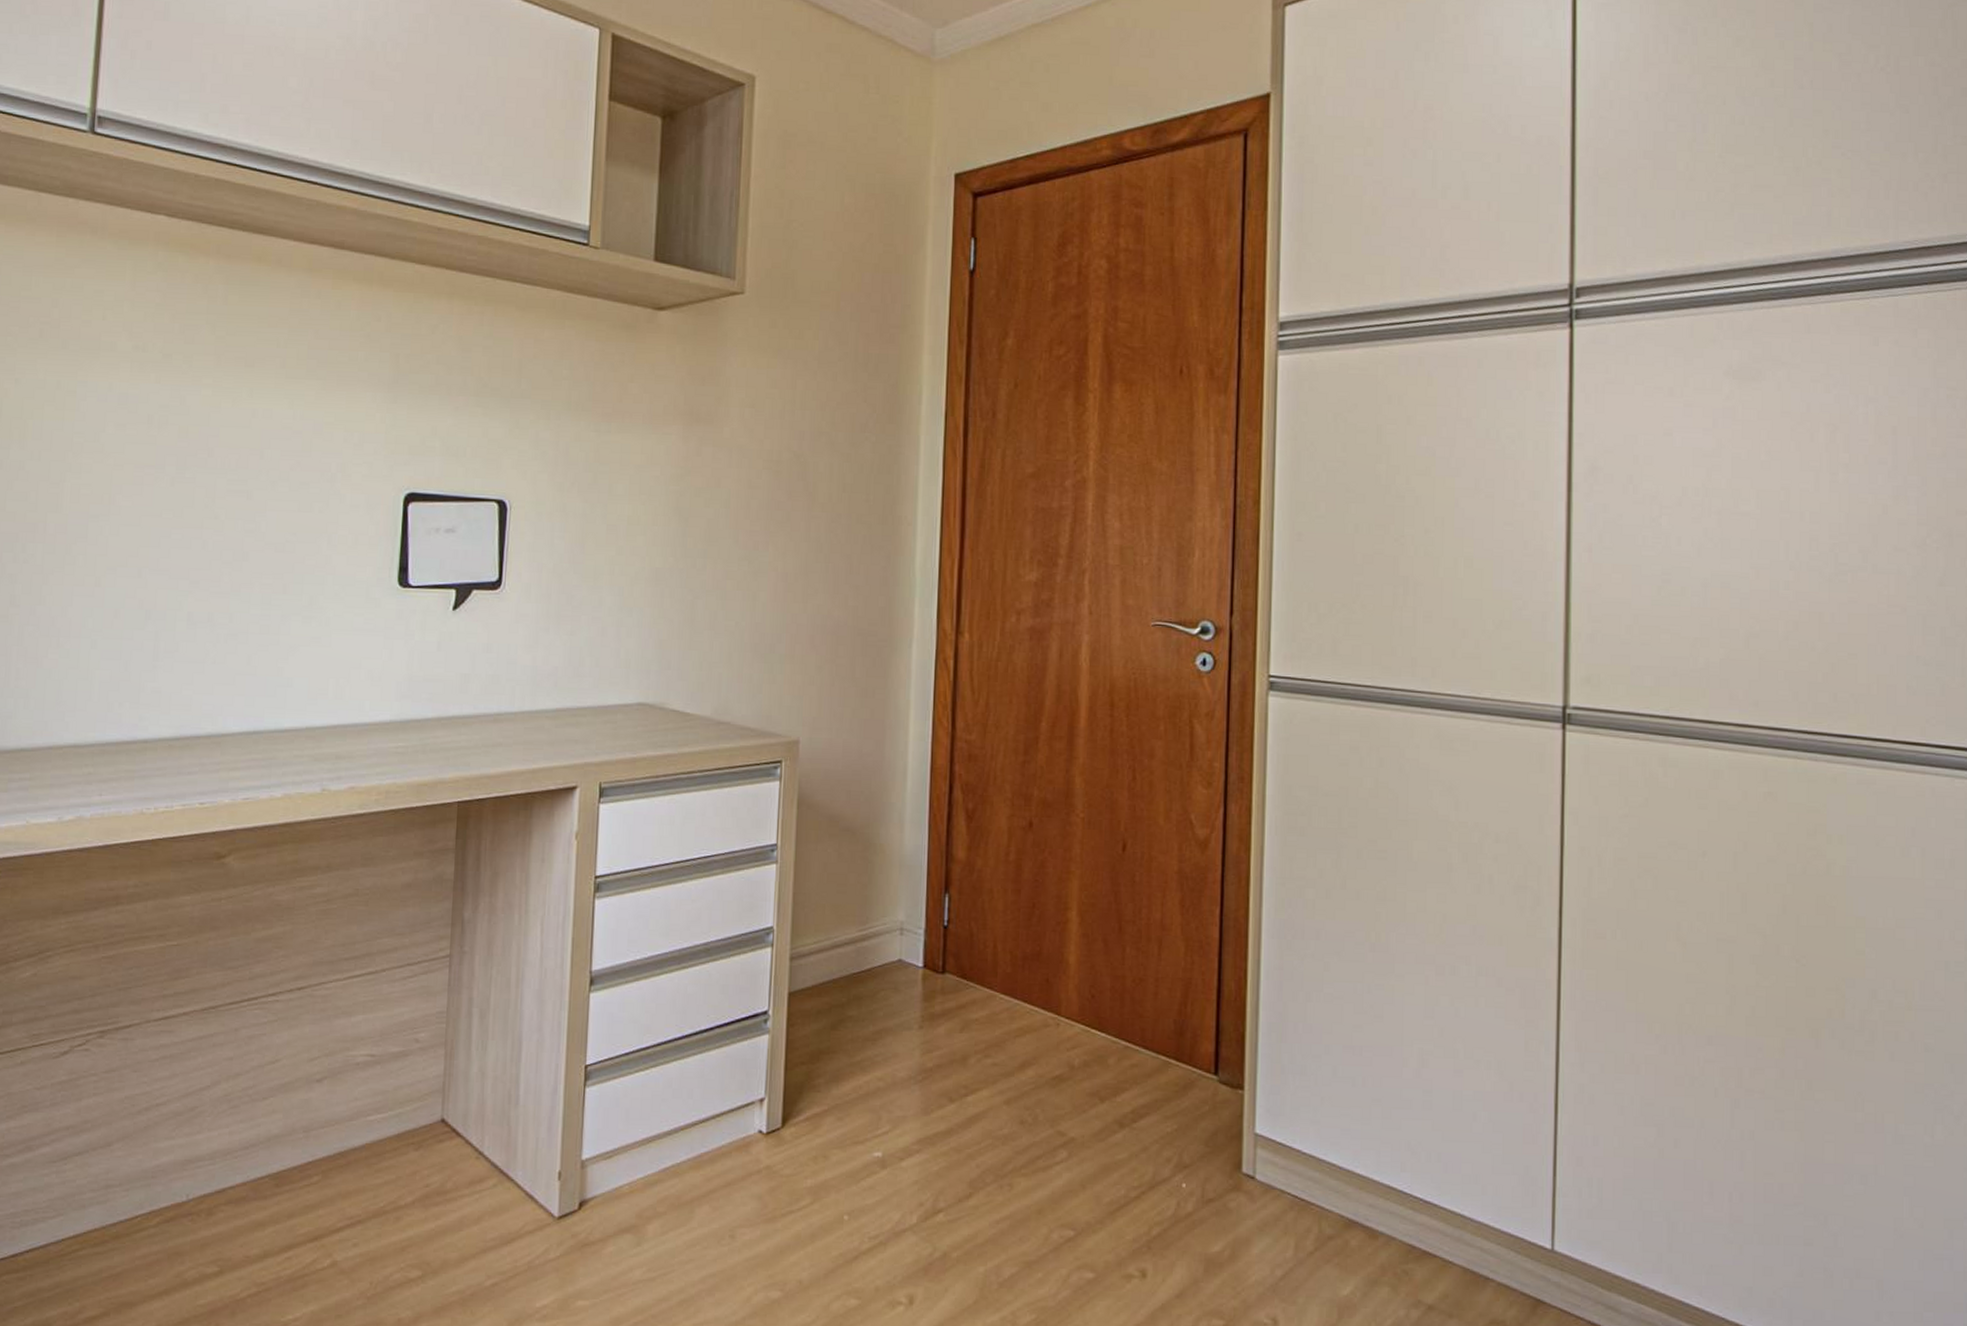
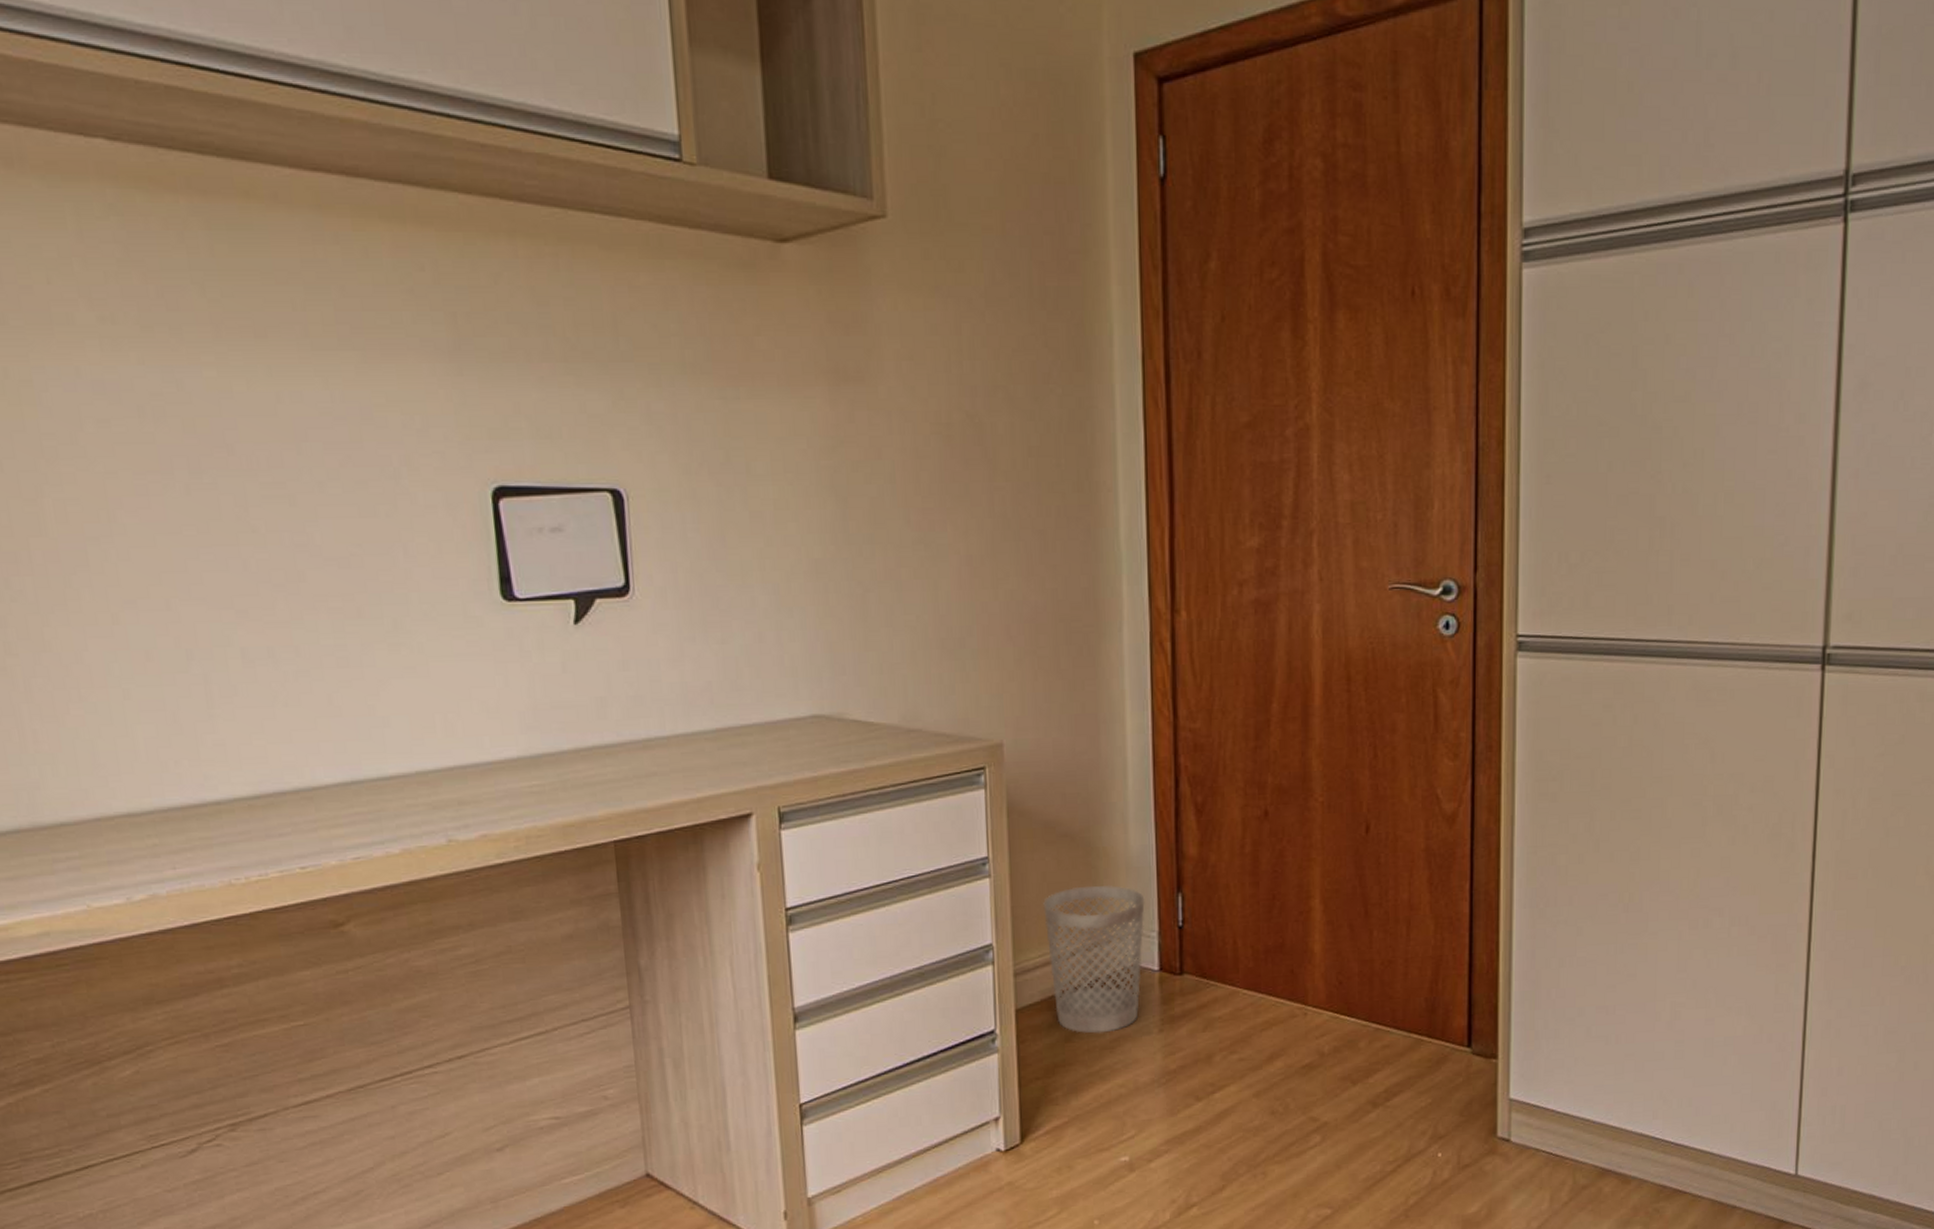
wastebasket: none [822,879,915,1024] -> present [1043,884,1145,1034]

